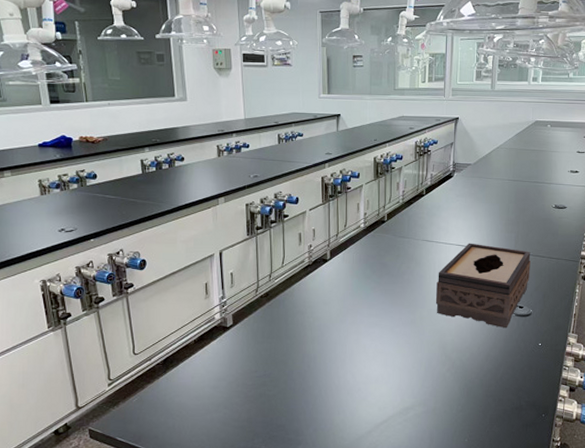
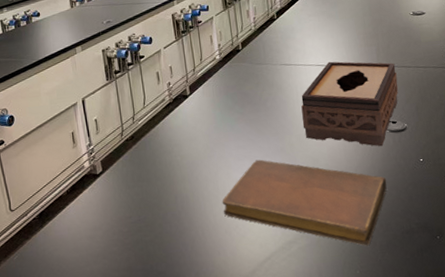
notebook: none [348,329,506,418] -> present [222,159,387,246]

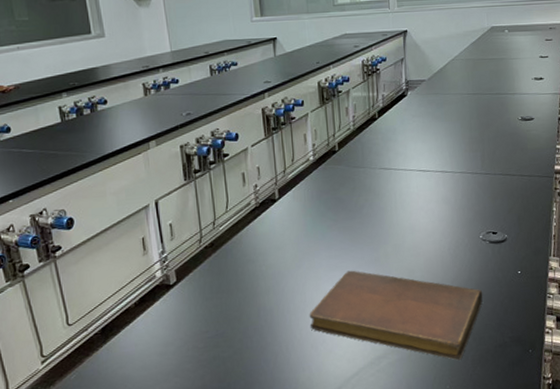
tissue box: present [301,61,398,147] -> none [399,166,501,258]

